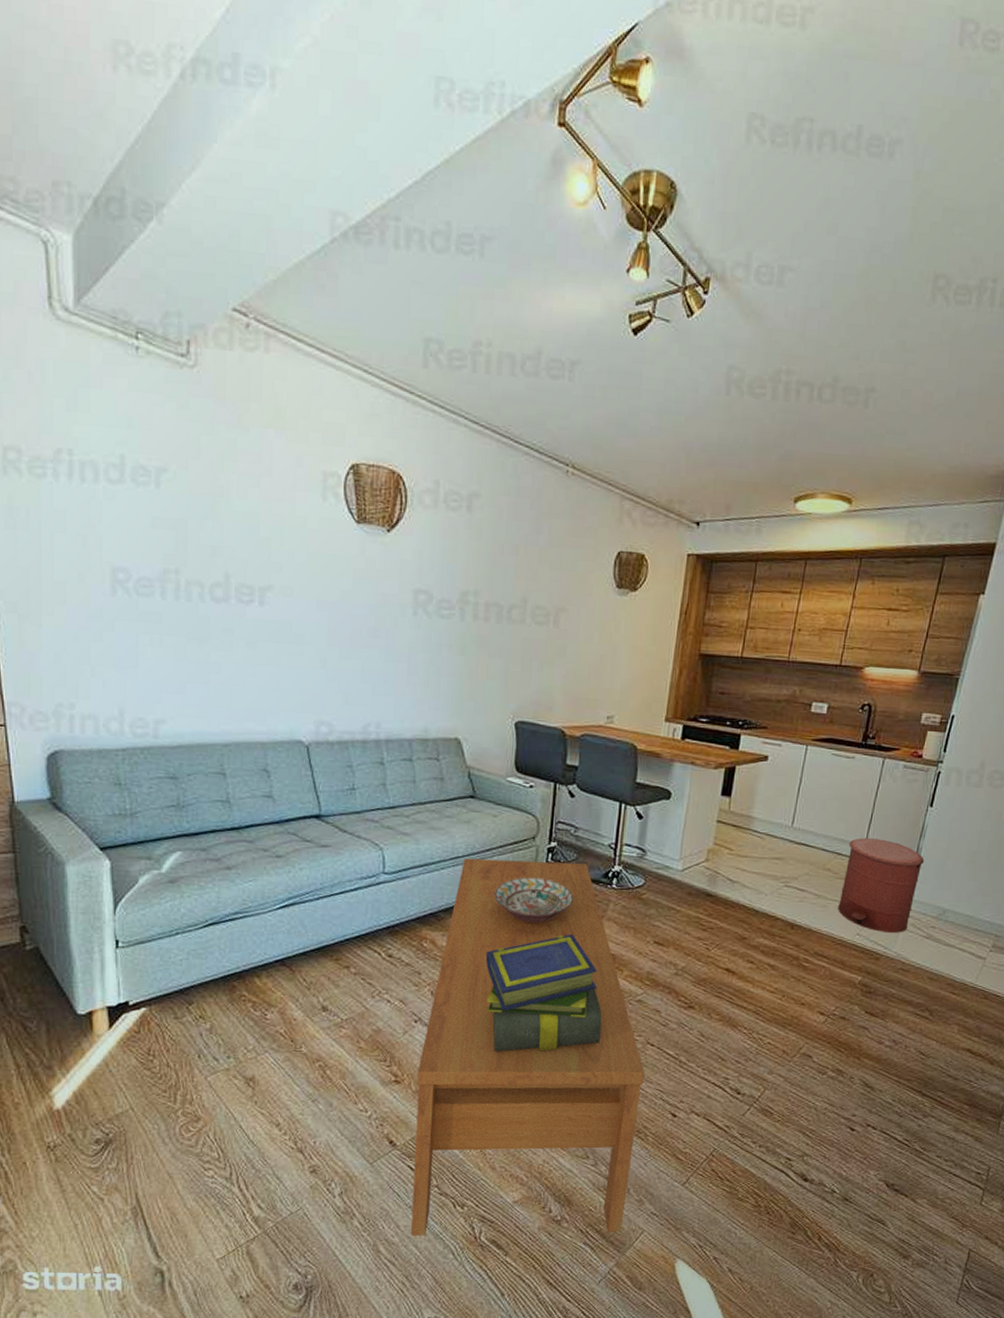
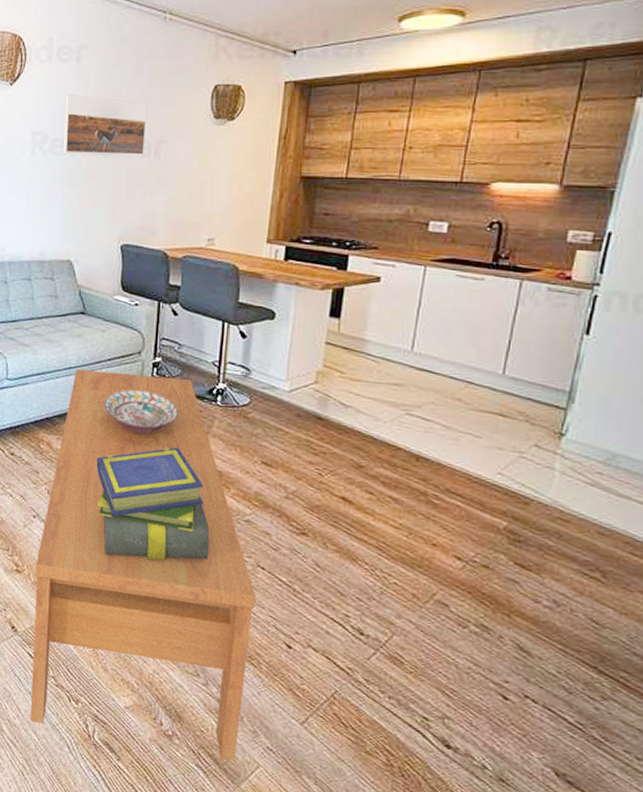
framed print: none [450,547,547,626] -> present [62,93,147,157]
trash can: present [838,838,925,933] -> none [473,366,583,477]

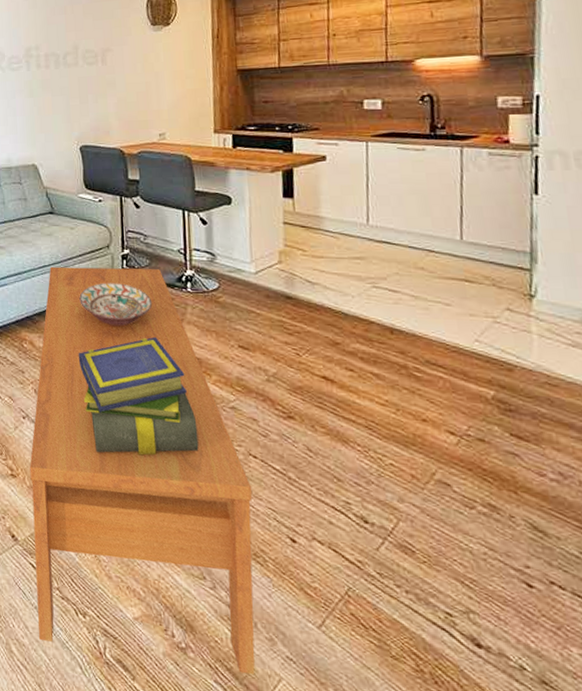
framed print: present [62,93,147,157] -> none [17,16,92,70]

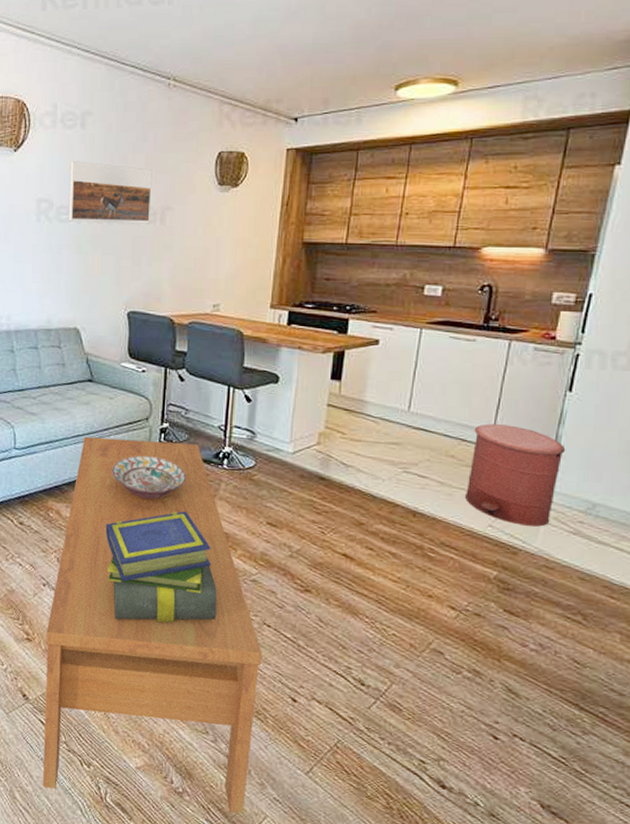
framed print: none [17,16,92,70] -> present [68,160,153,224]
trash can: none [440,233,545,340] -> present [465,423,566,527]

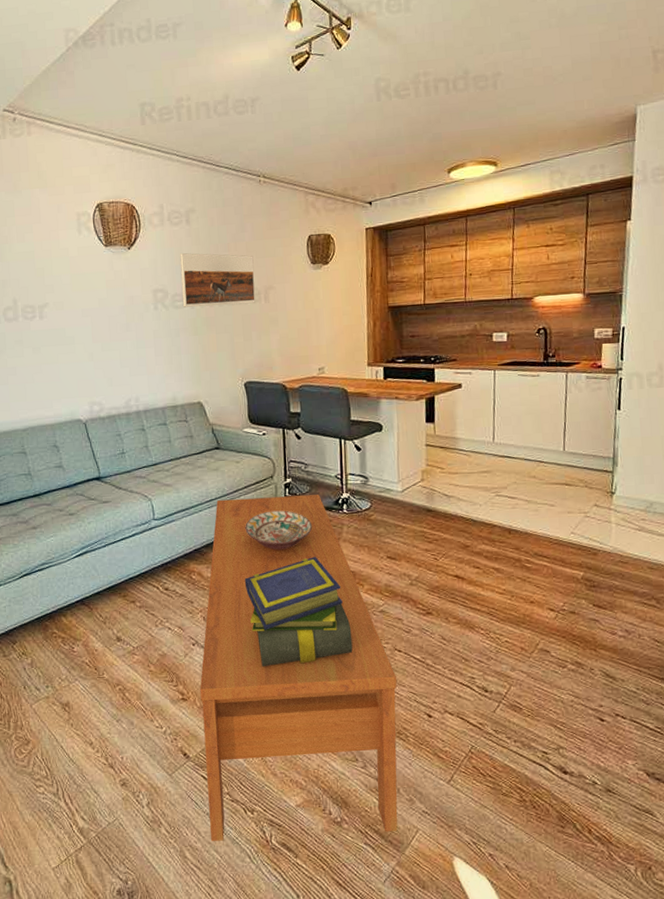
trash can: present [465,423,566,527] -> none [548,444,623,529]

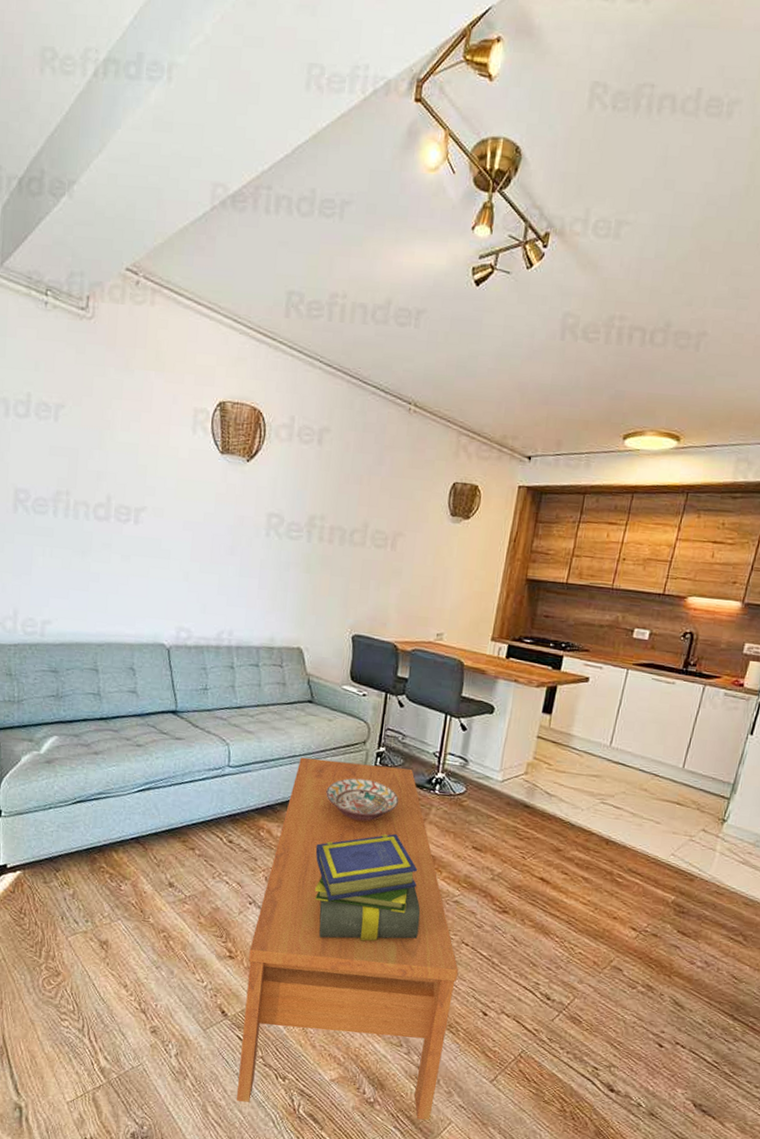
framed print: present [180,252,255,307] -> none [298,476,387,549]

